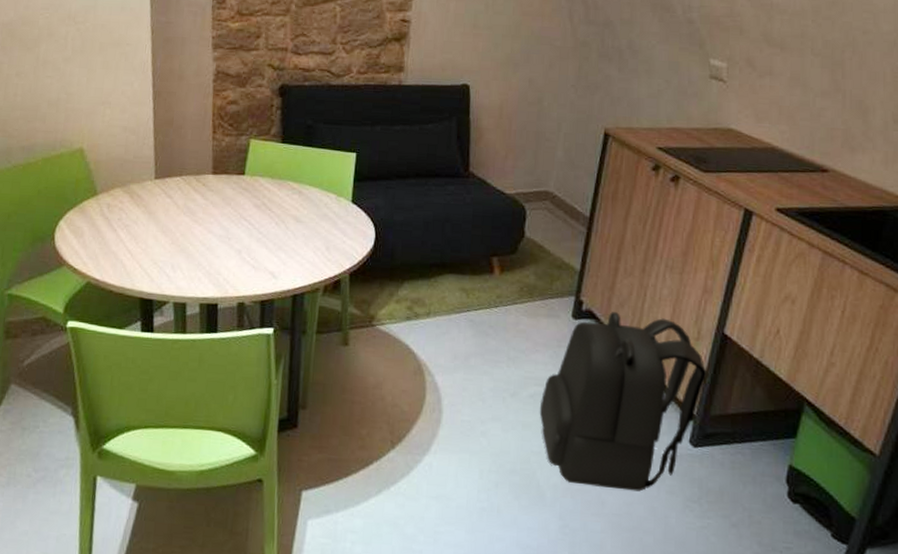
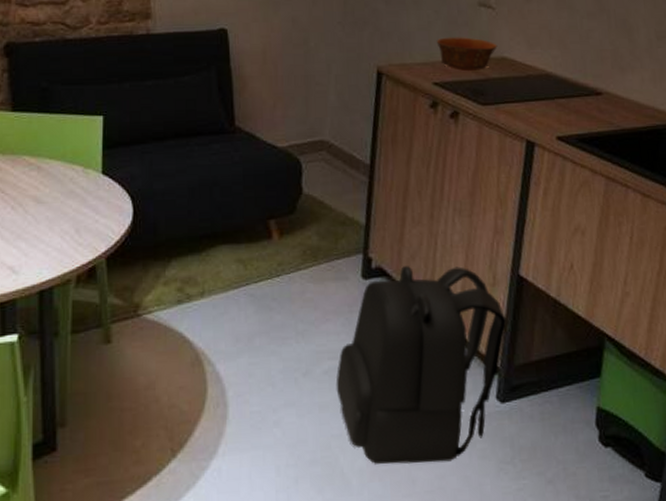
bowl: none [664,106,725,140] -> present [436,37,498,72]

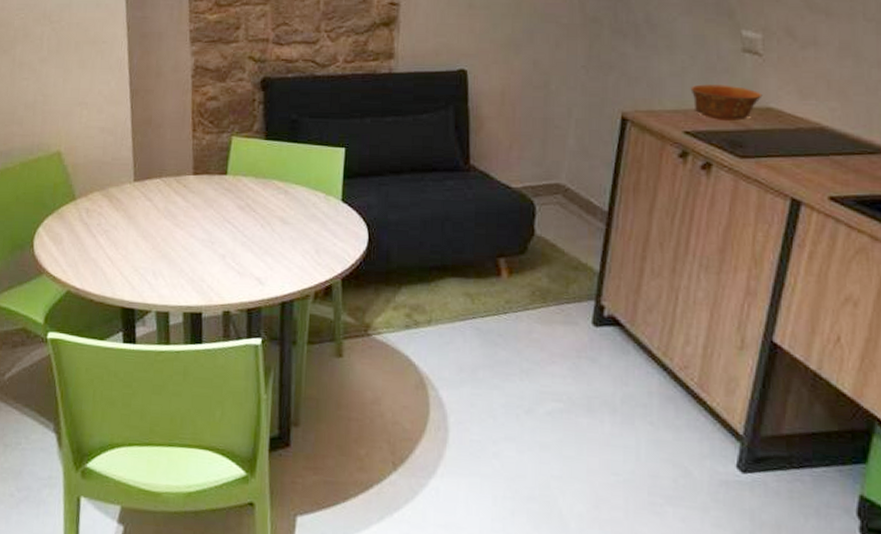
backpack: present [335,266,507,464] -> none [558,318,755,523]

